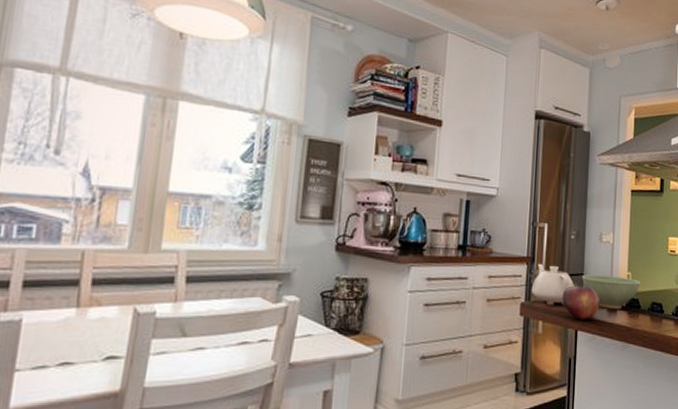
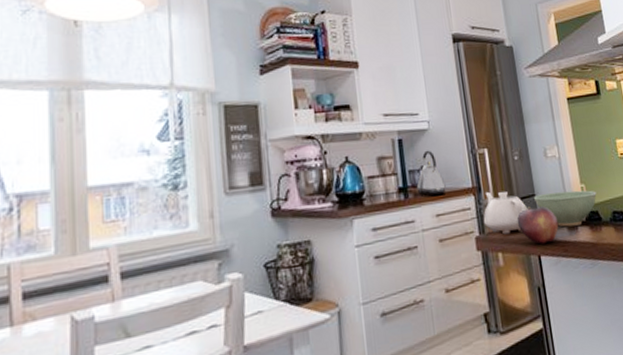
kettle: none [475,215,503,259] -> present [416,150,446,198]

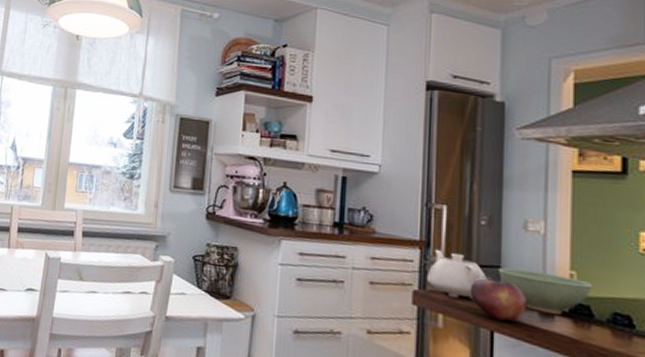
kettle: present [416,150,446,198] -> none [354,192,388,241]

